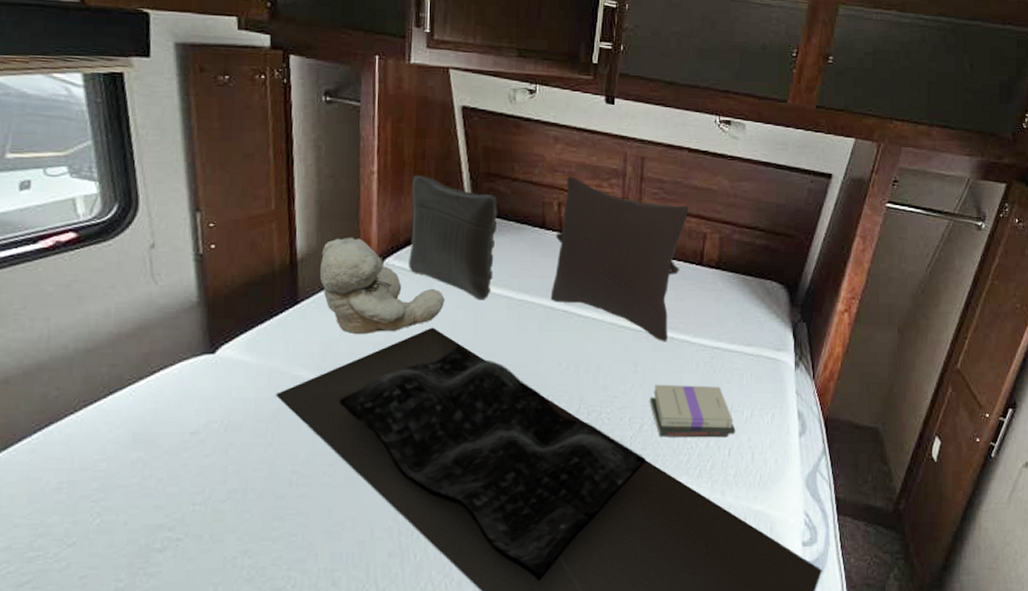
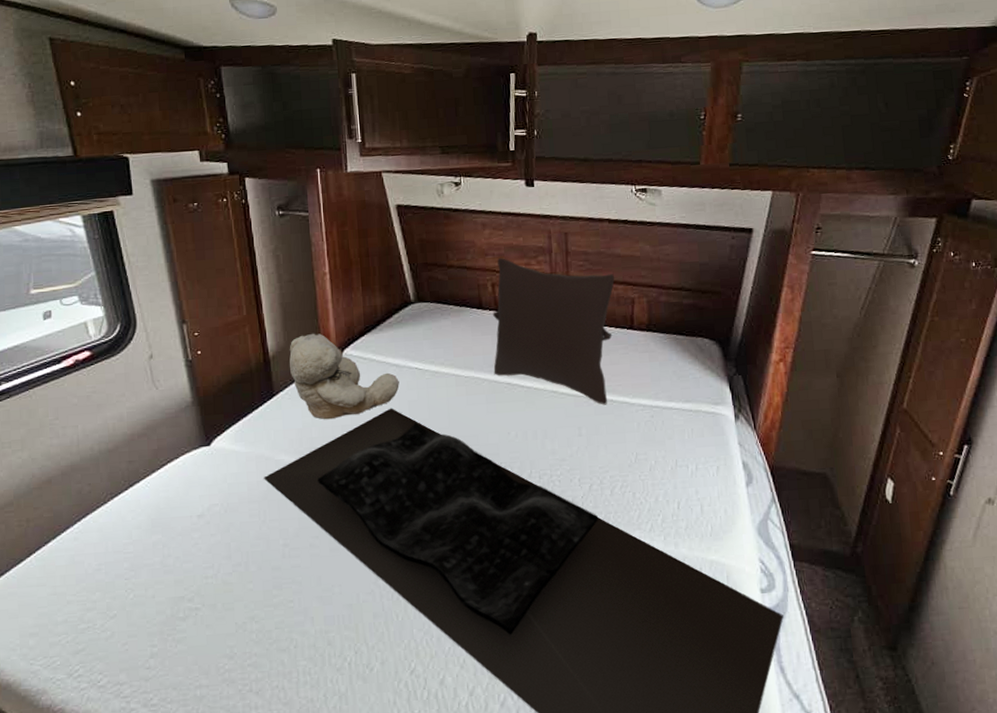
pillow: present [408,174,498,301] -> none [359,271,440,380]
books: present [649,384,736,438] -> none [596,443,683,495]

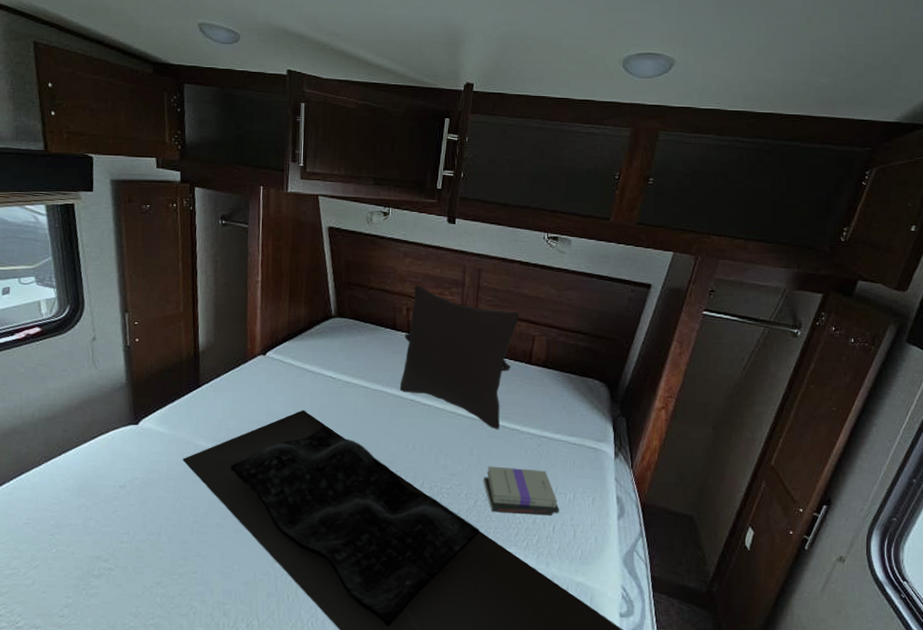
teddy bear: present [289,333,400,420] -> none [216,334,313,414]
books: none [596,443,683,495] -> present [483,466,560,516]

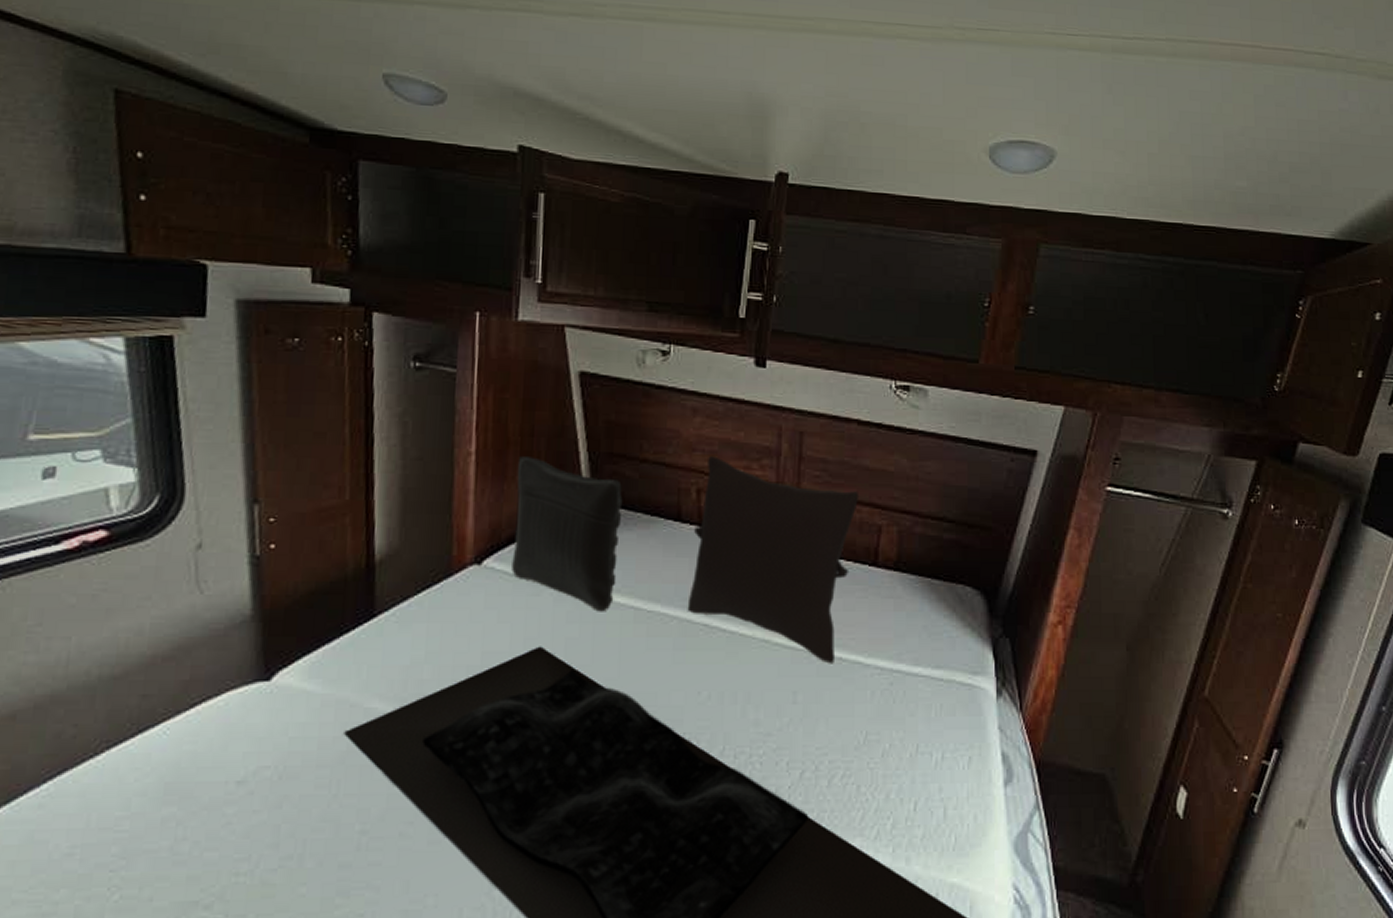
pillow: none [285,283,357,389] -> present [512,455,623,612]
books: present [483,466,560,516] -> none [812,718,923,788]

